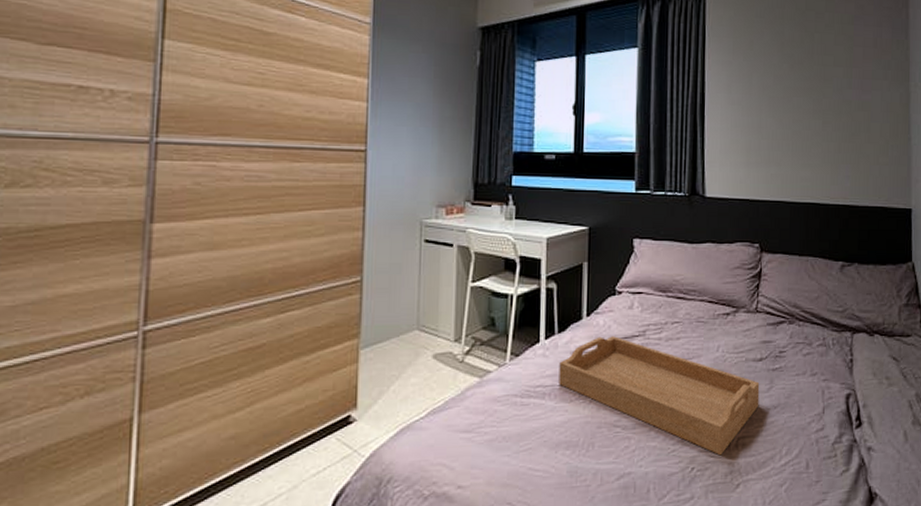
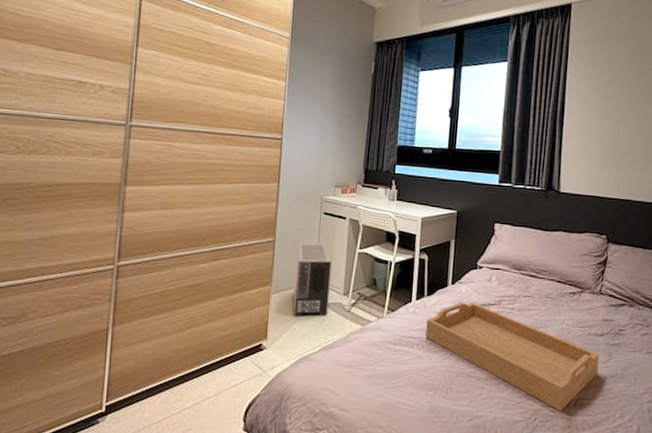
air purifier: none [389,278,437,375] -> present [293,242,332,316]

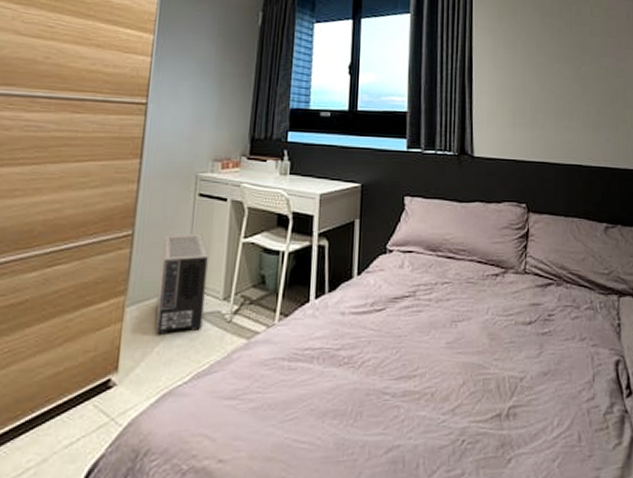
serving tray: present [425,302,600,412] -> none [327,296,530,427]

